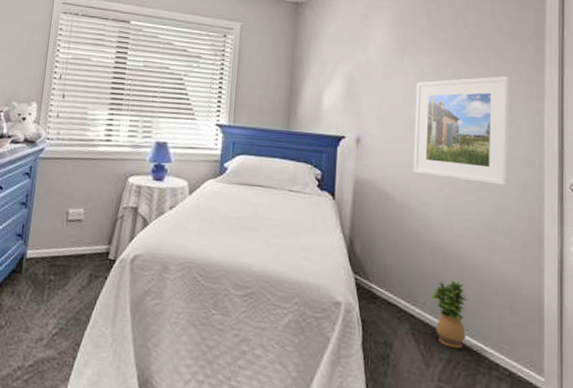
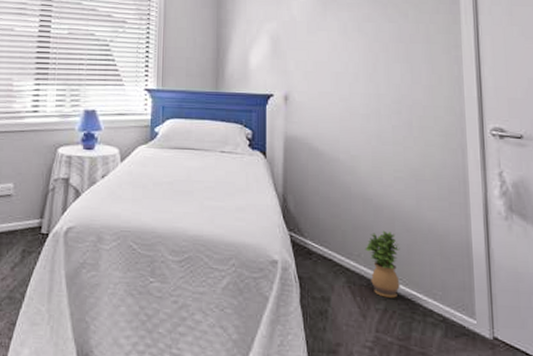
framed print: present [413,76,510,186] -> none [340,27,432,134]

